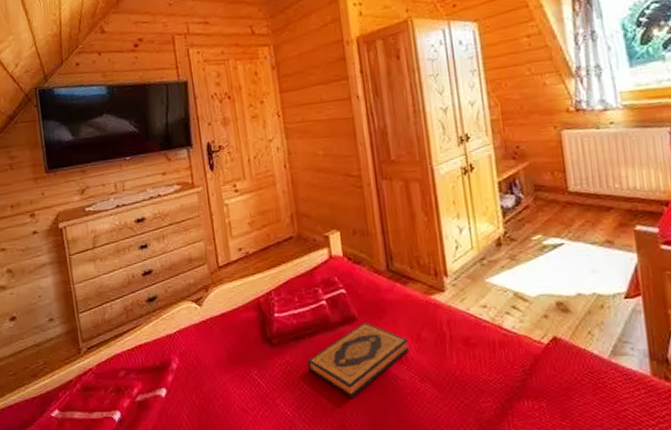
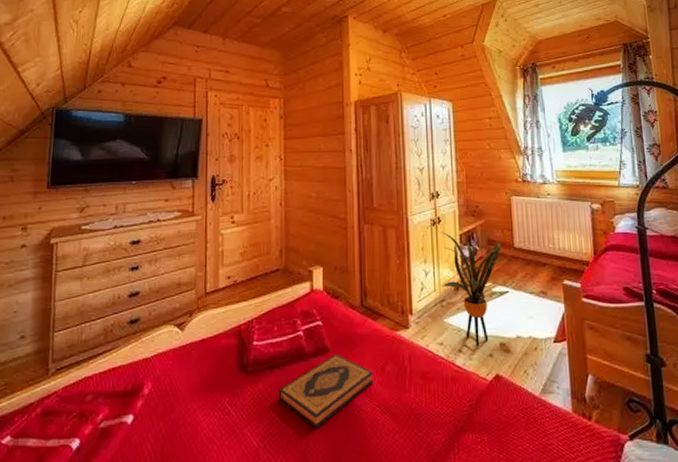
house plant: none [473,181,565,308] -> present [440,232,511,347]

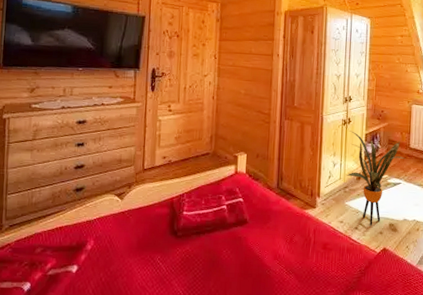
hardback book: present [278,354,374,428] -> none [202,226,284,283]

